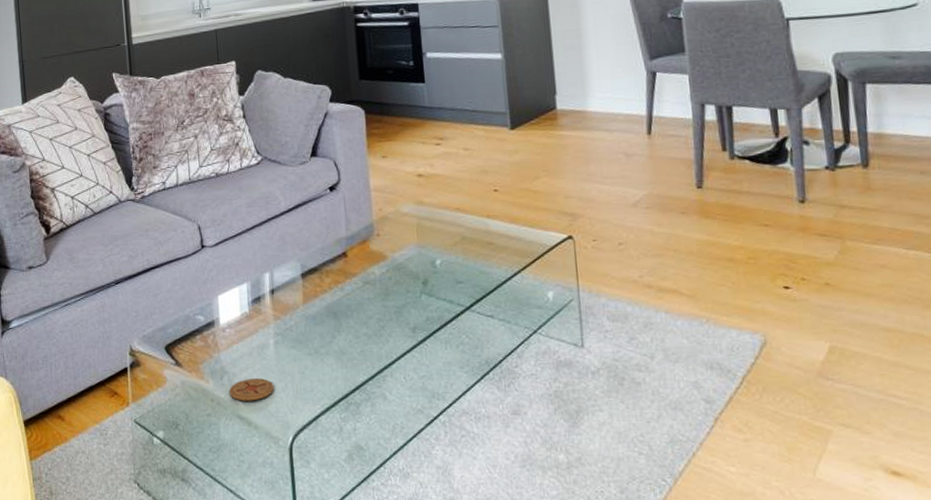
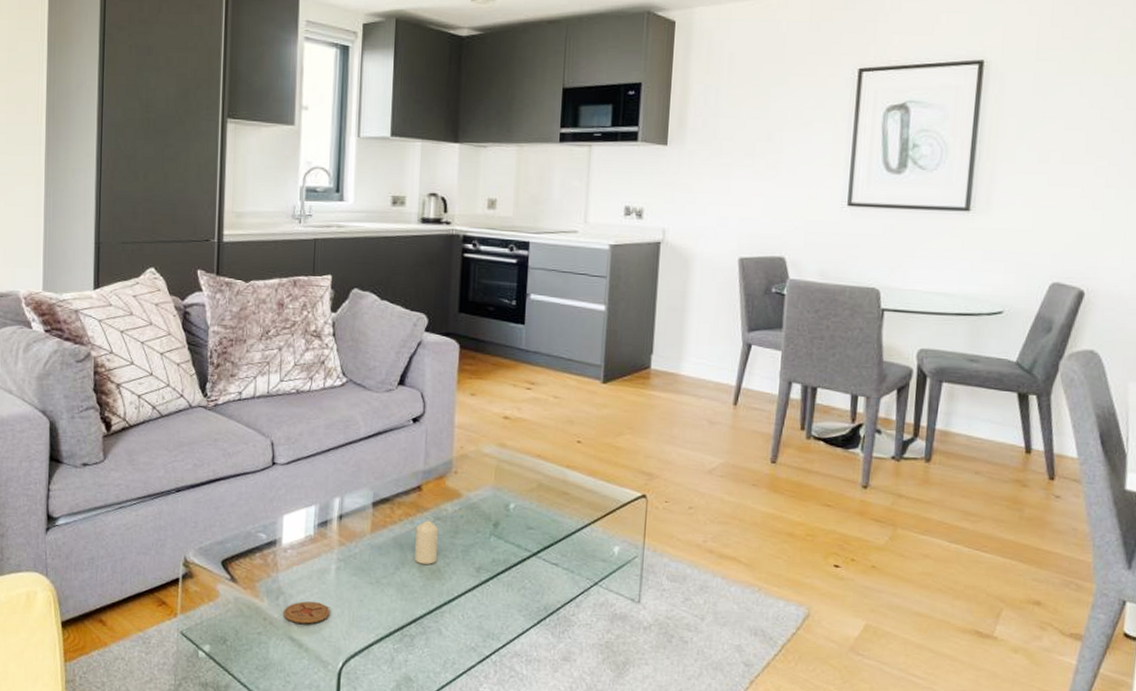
candle: none [347,286,371,330] -> present [415,521,438,564]

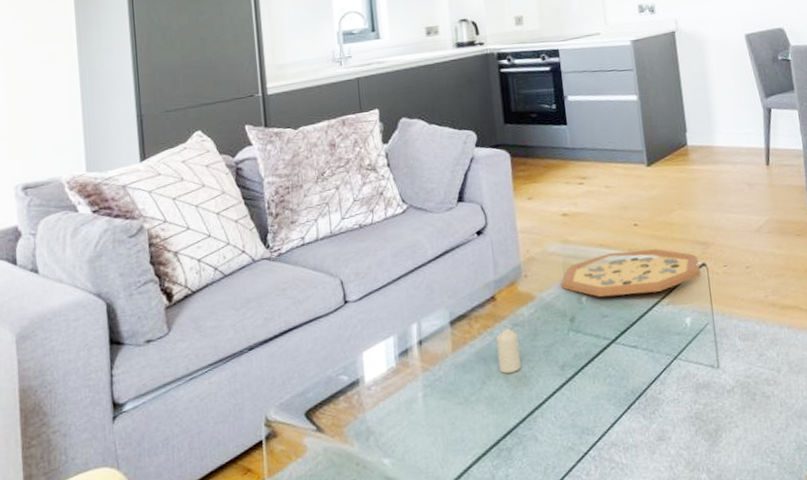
coaster: present [283,601,330,624] -> none [375,434,424,462]
decorative tray: none [490,466,640,515] -> present [561,249,702,297]

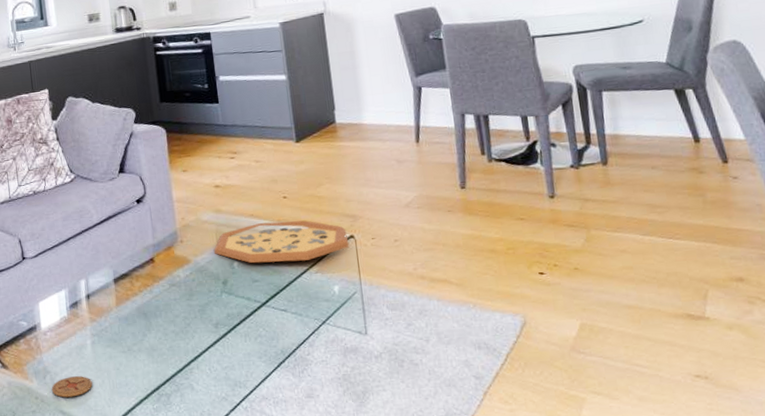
coaster: none [375,434,424,462] -> present [51,376,93,398]
candle: present [496,329,521,374] -> none [155,288,178,328]

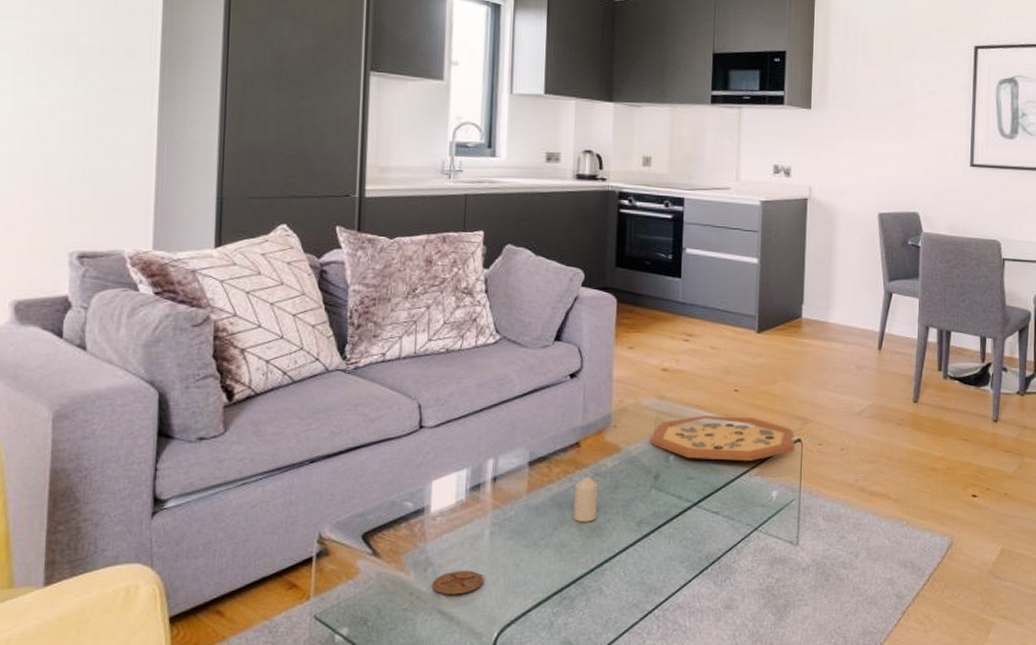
candle: none [155,288,178,328] -> present [574,478,598,522]

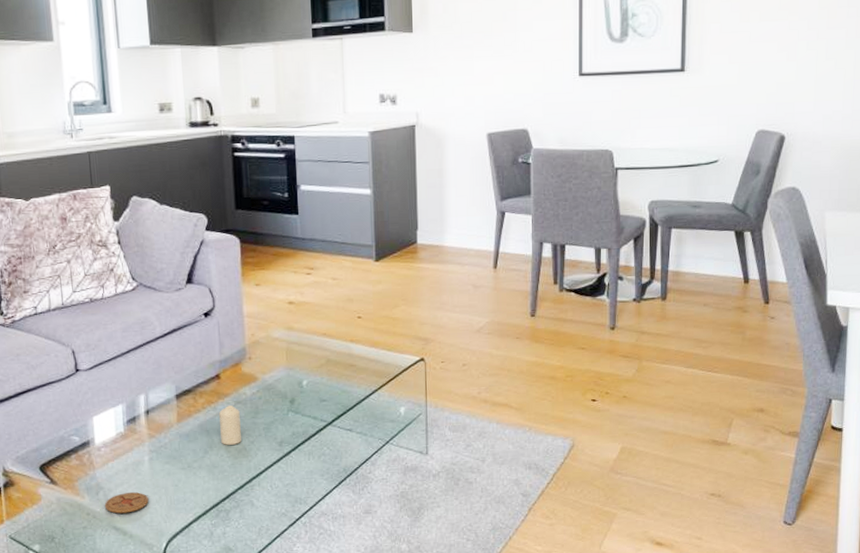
decorative tray: present [650,416,795,461] -> none [283,341,419,383]

